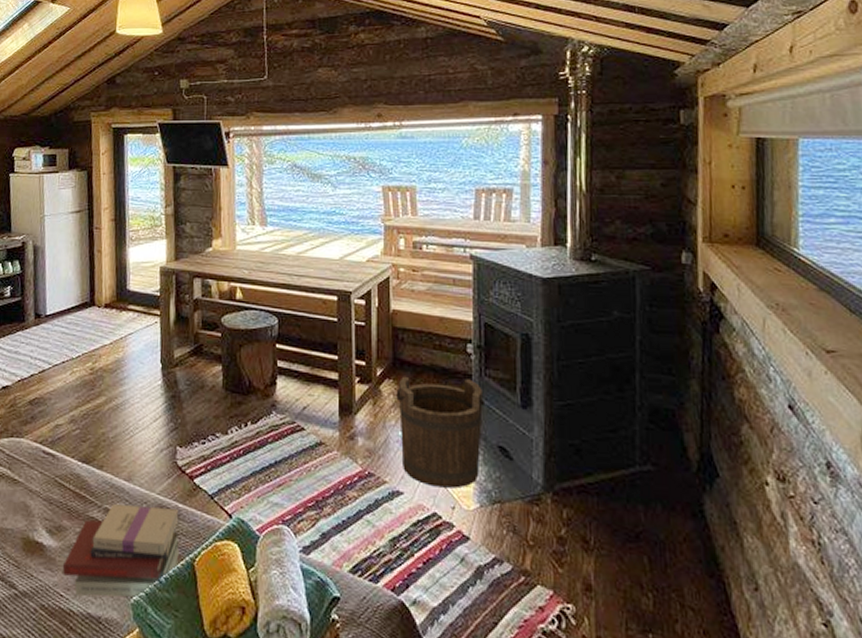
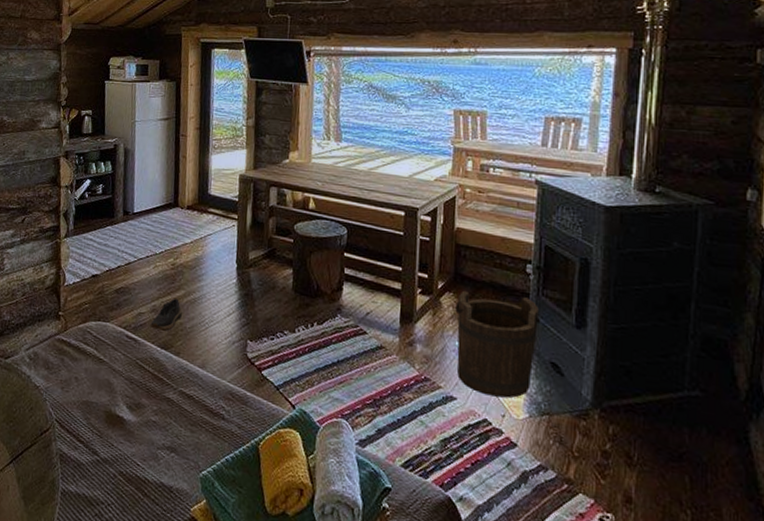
books: present [62,504,182,598] -> none [140,388,248,473]
athletic shoe: none [69,405,104,443] -> present [150,298,182,331]

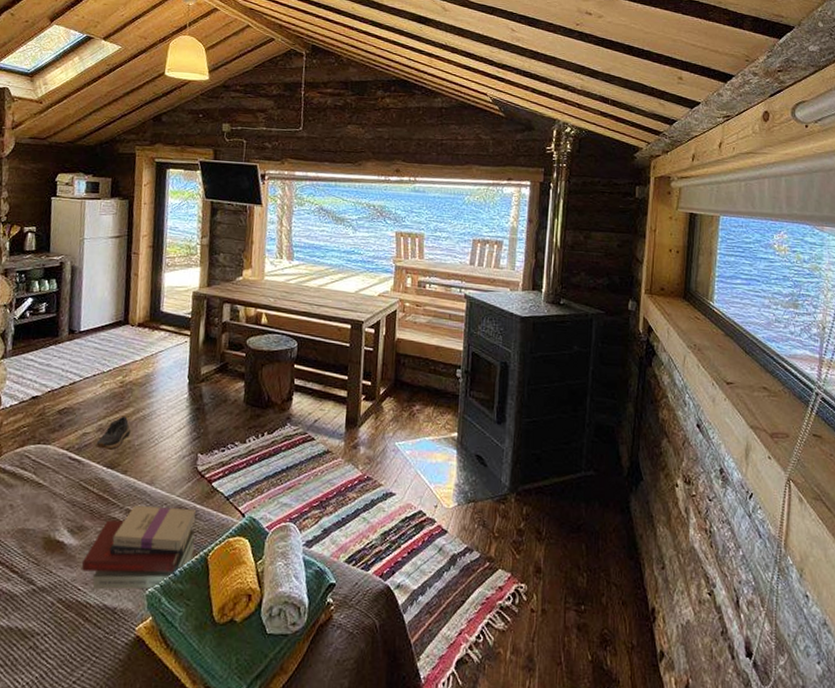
books: none [140,388,248,473] -> present [81,506,197,590]
wooden bucket: present [455,290,540,398] -> none [395,395,467,490]

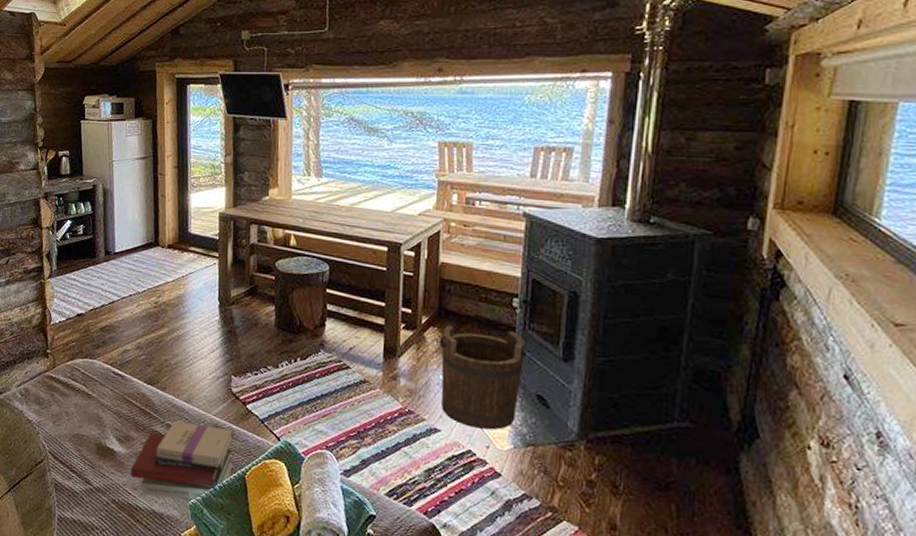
athletic shoe: present [96,415,131,450] -> none [136,335,167,367]
wooden bucket: none [395,395,467,490] -> present [439,325,526,430]

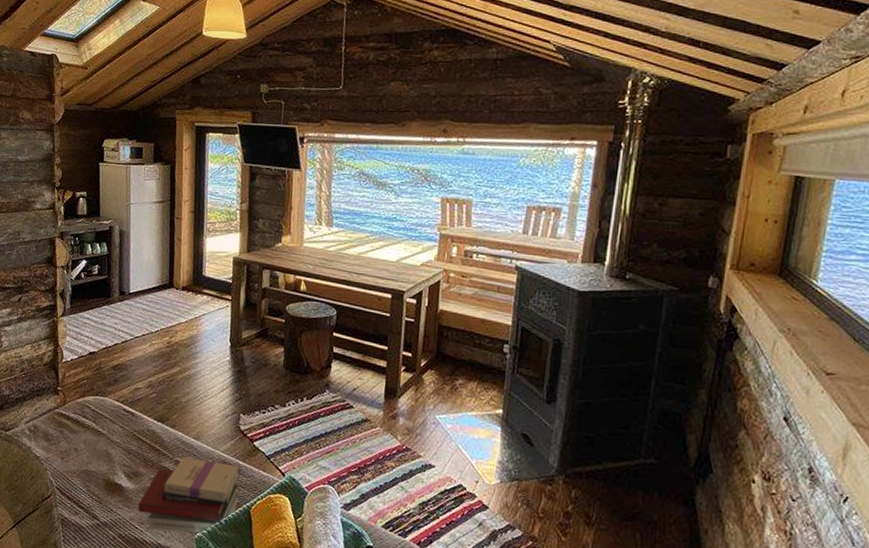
wooden bucket: present [439,325,526,430] -> none [436,368,514,466]

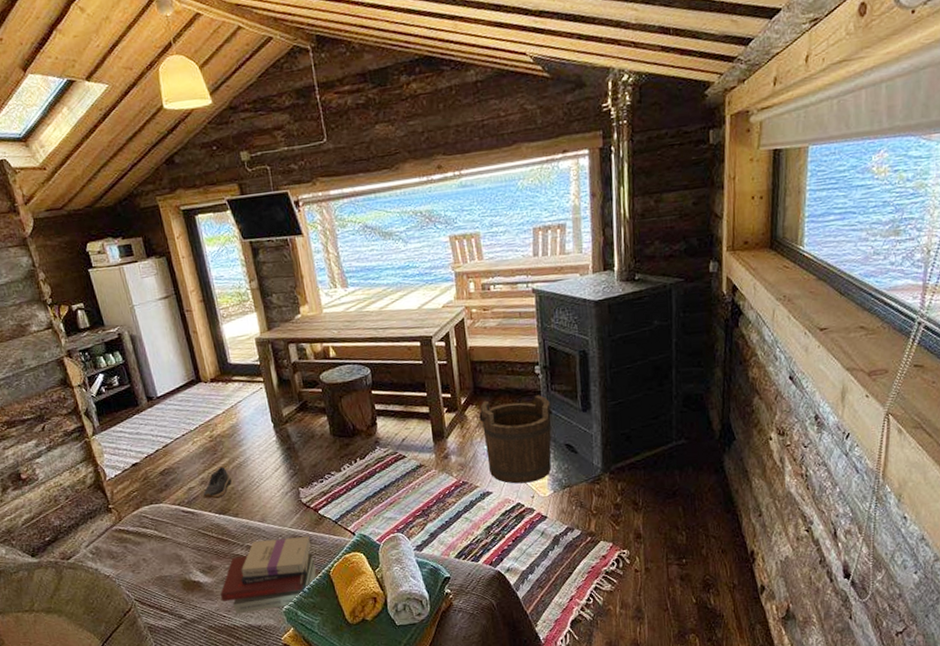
athletic shoe: none [147,374,178,405] -> present [203,466,232,499]
wooden bucket: none [436,368,514,466] -> present [479,395,552,484]

